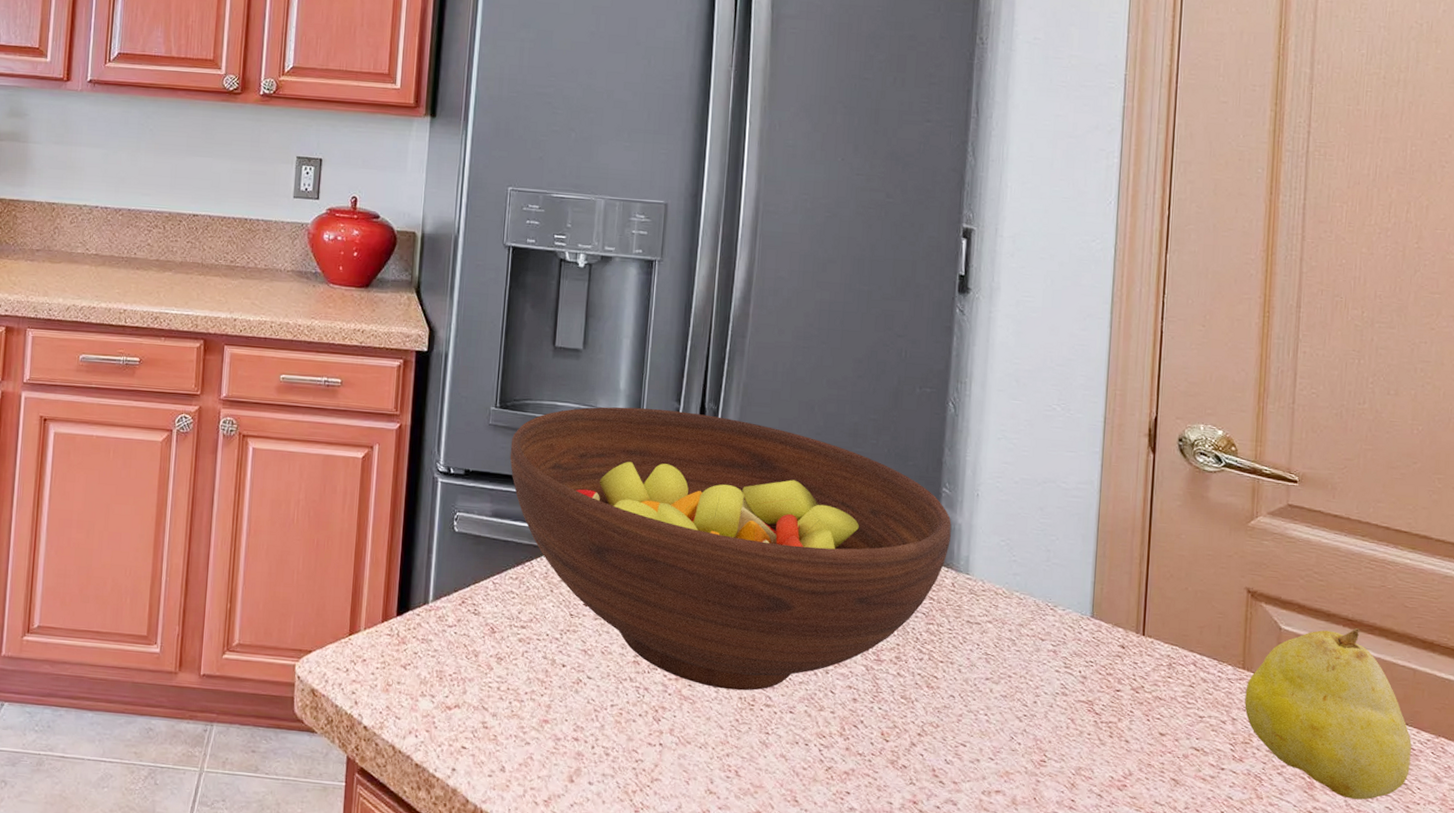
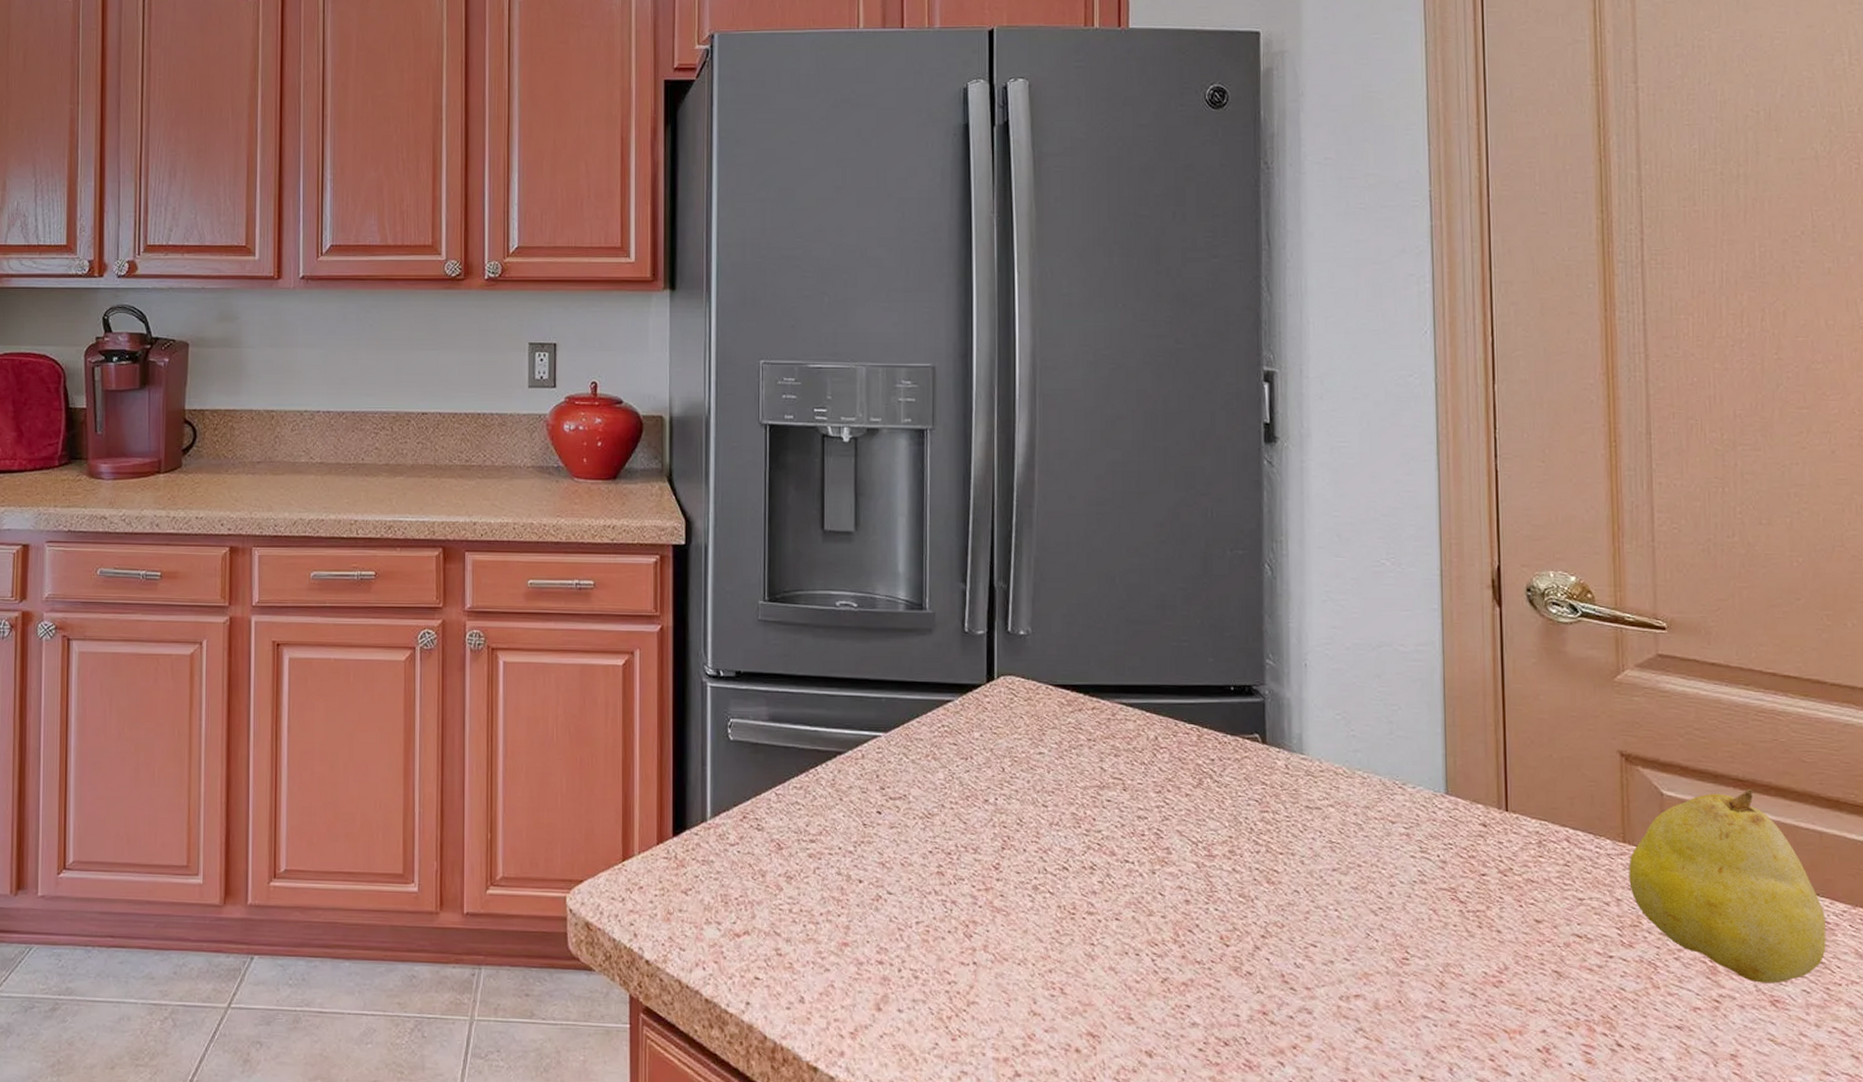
fruit bowl: present [510,407,952,691] -> none [783,592,1279,898]

